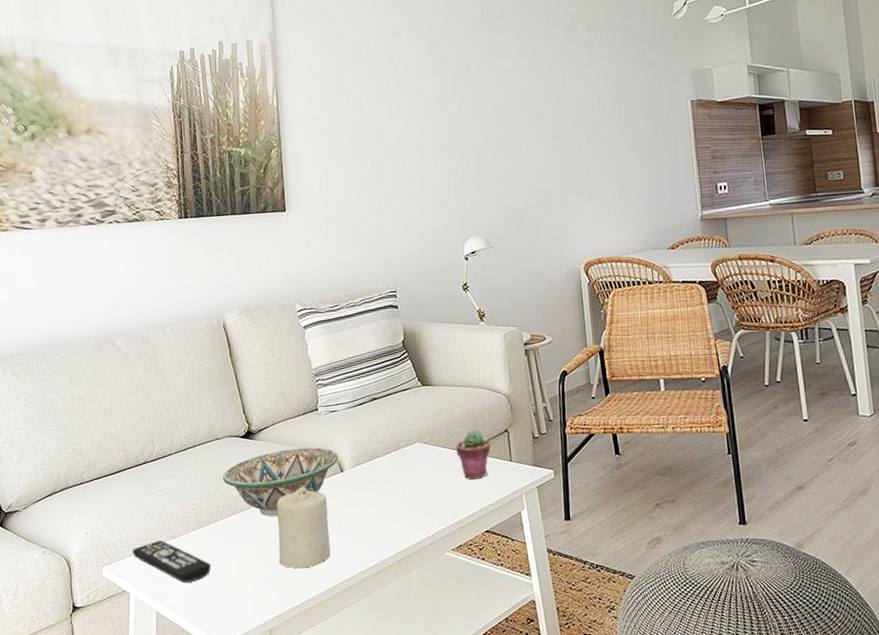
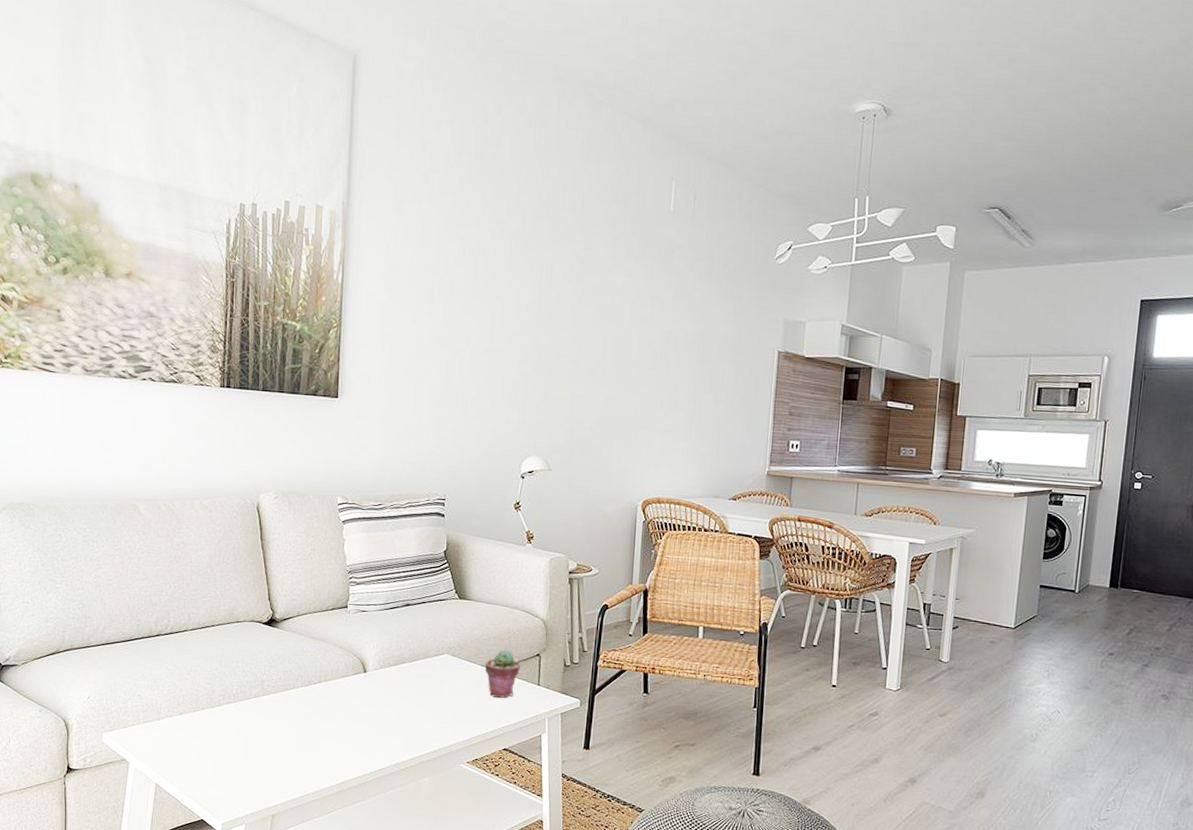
remote control: present [132,541,211,583] -> none [136,714,218,760]
decorative bowl: present [222,447,338,516] -> none [239,642,363,706]
candle: present [276,487,331,569] -> none [290,681,346,761]

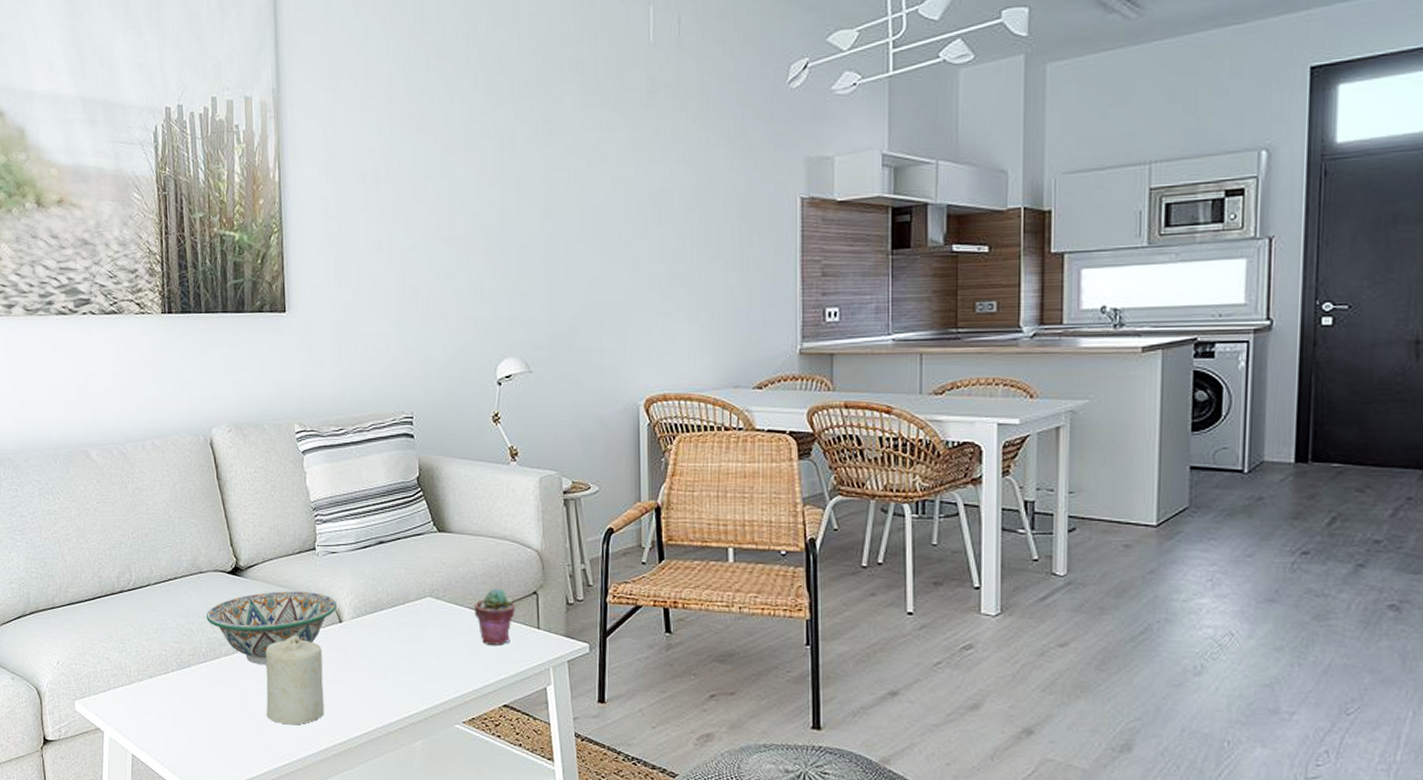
decorative bowl: none [239,642,363,706] -> present [205,591,337,664]
candle: none [290,681,346,761] -> present [265,635,324,725]

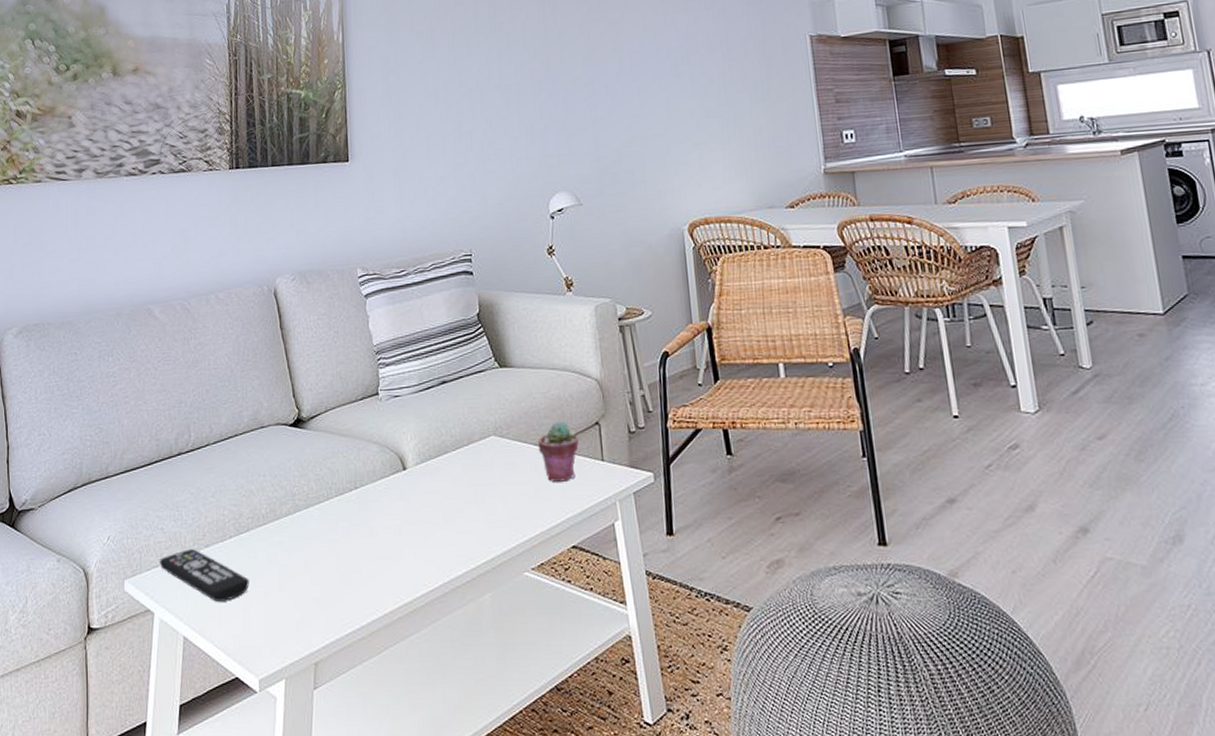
remote control: none [107,678,192,727] -> present [160,549,249,602]
decorative bowl: present [205,591,337,664] -> none [266,439,400,522]
candle: present [265,635,324,725] -> none [327,487,389,588]

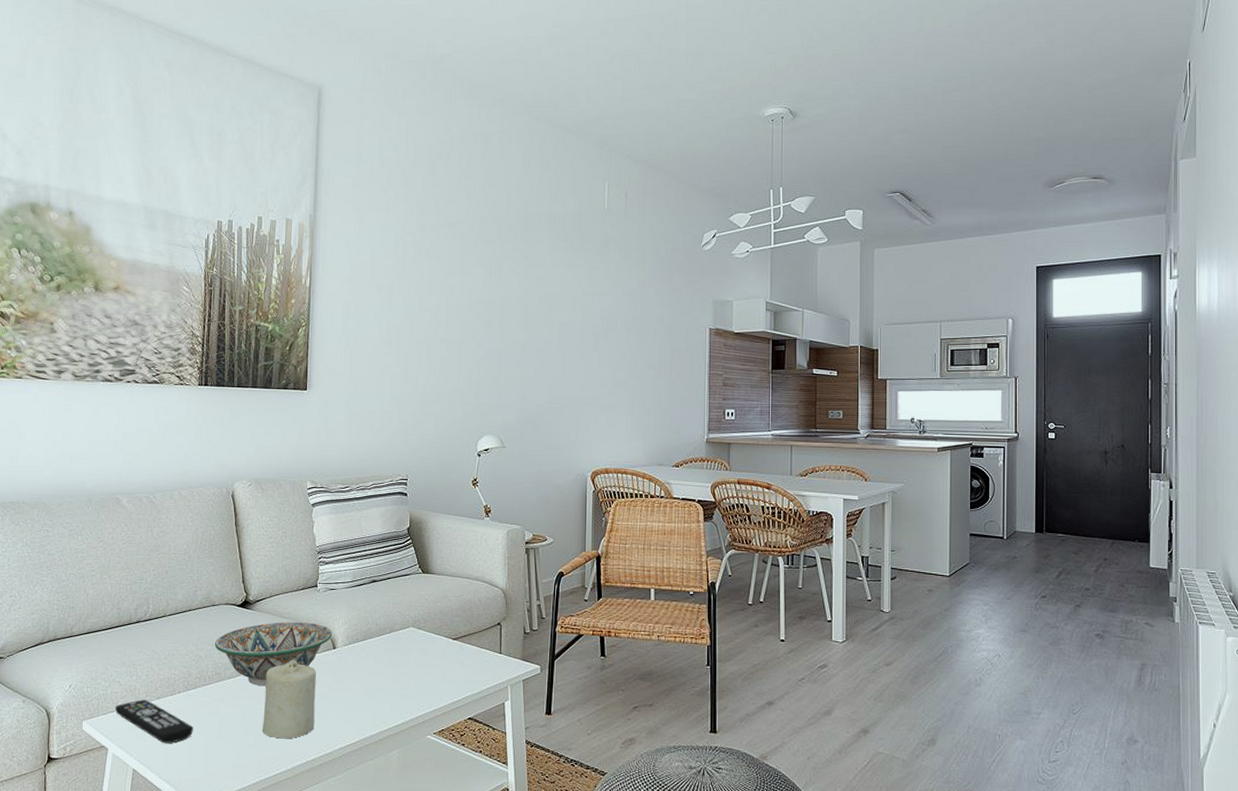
decorative bowl: none [266,439,400,522] -> present [214,622,332,685]
candle: none [327,487,389,588] -> present [263,660,316,739]
potted succulent: present [538,421,579,482] -> none [449,620,482,668]

